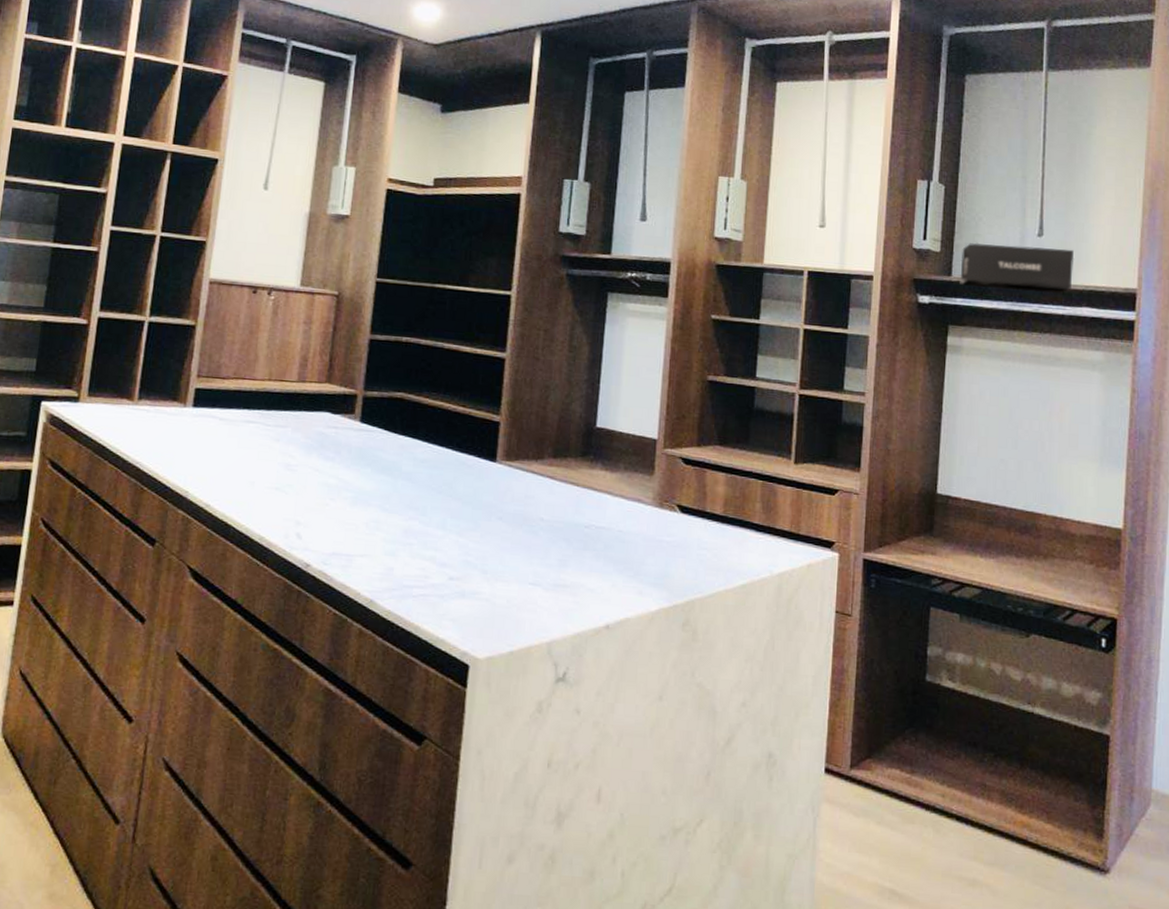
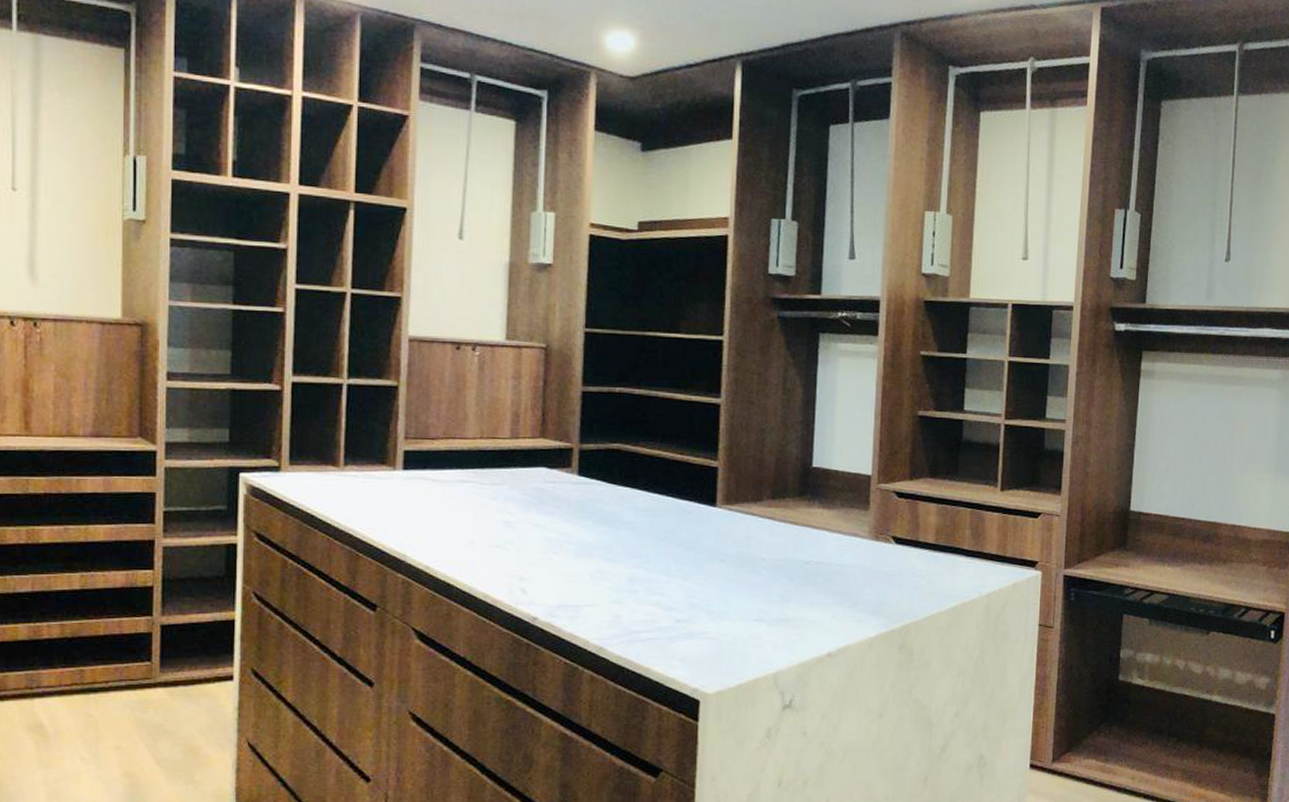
box: present [960,242,1075,294] -> none [1153,269,1258,317]

